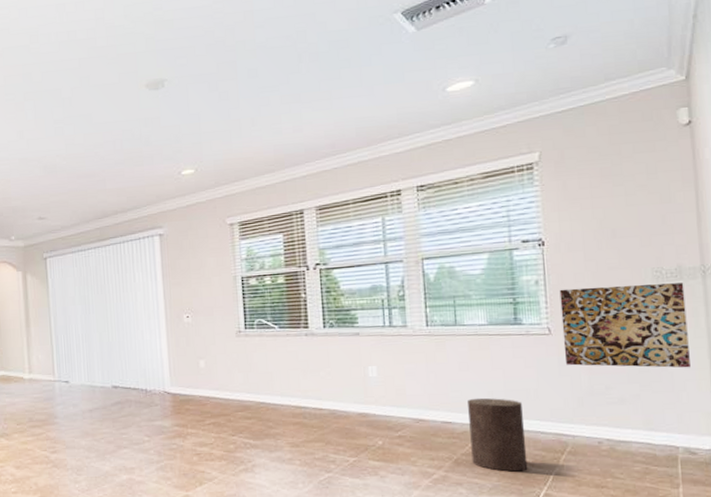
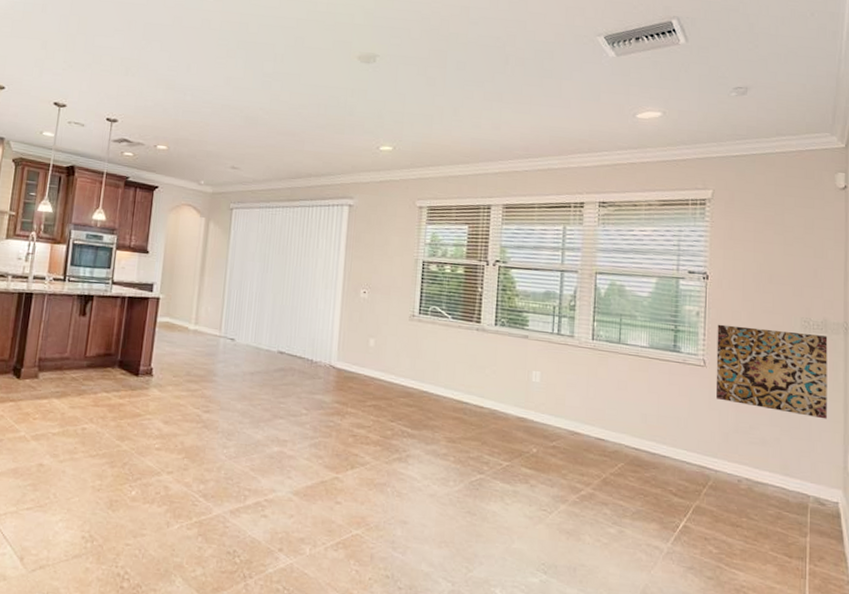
stool: present [468,397,528,472] -> none [619,418,672,500]

